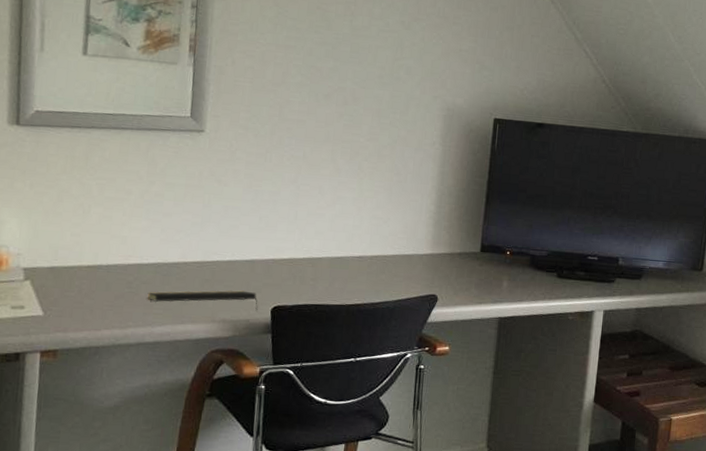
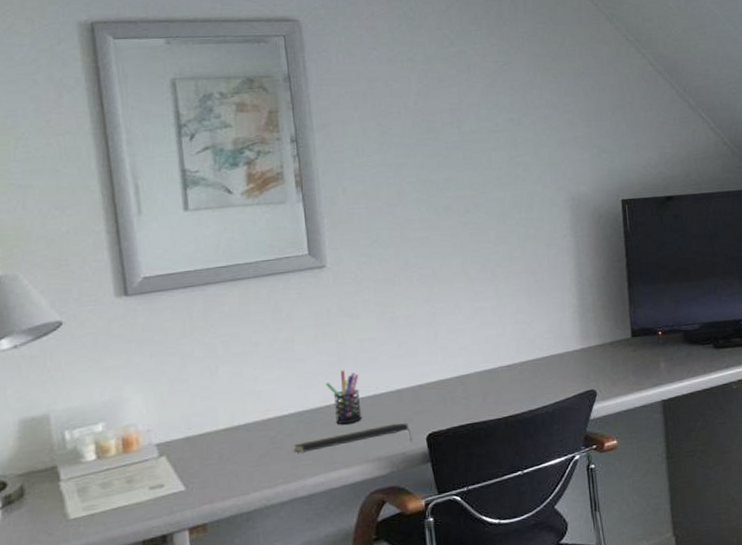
pen holder: none [187,232,219,283] -> present [326,370,362,424]

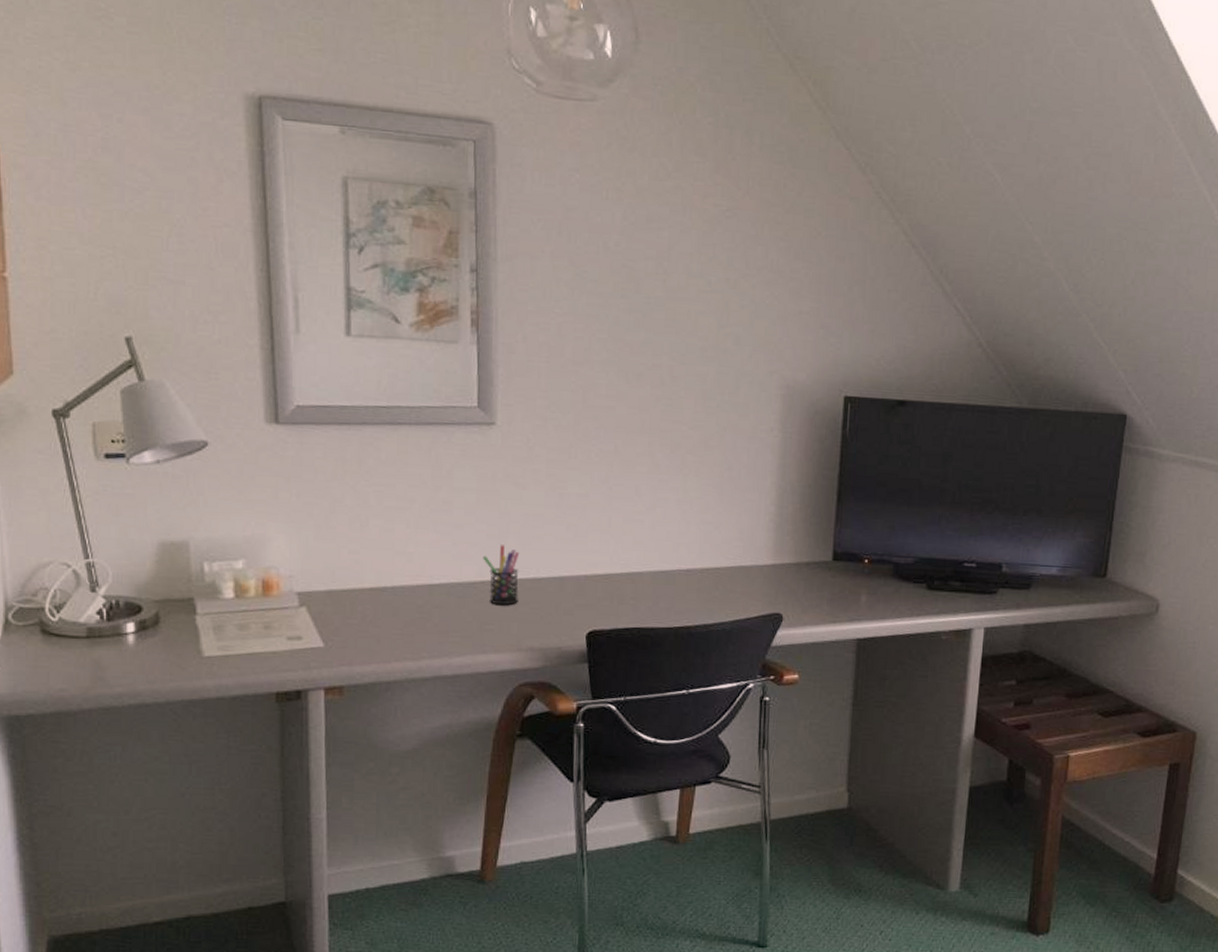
notepad: present [293,423,412,453] -> none [441,613,570,636]

